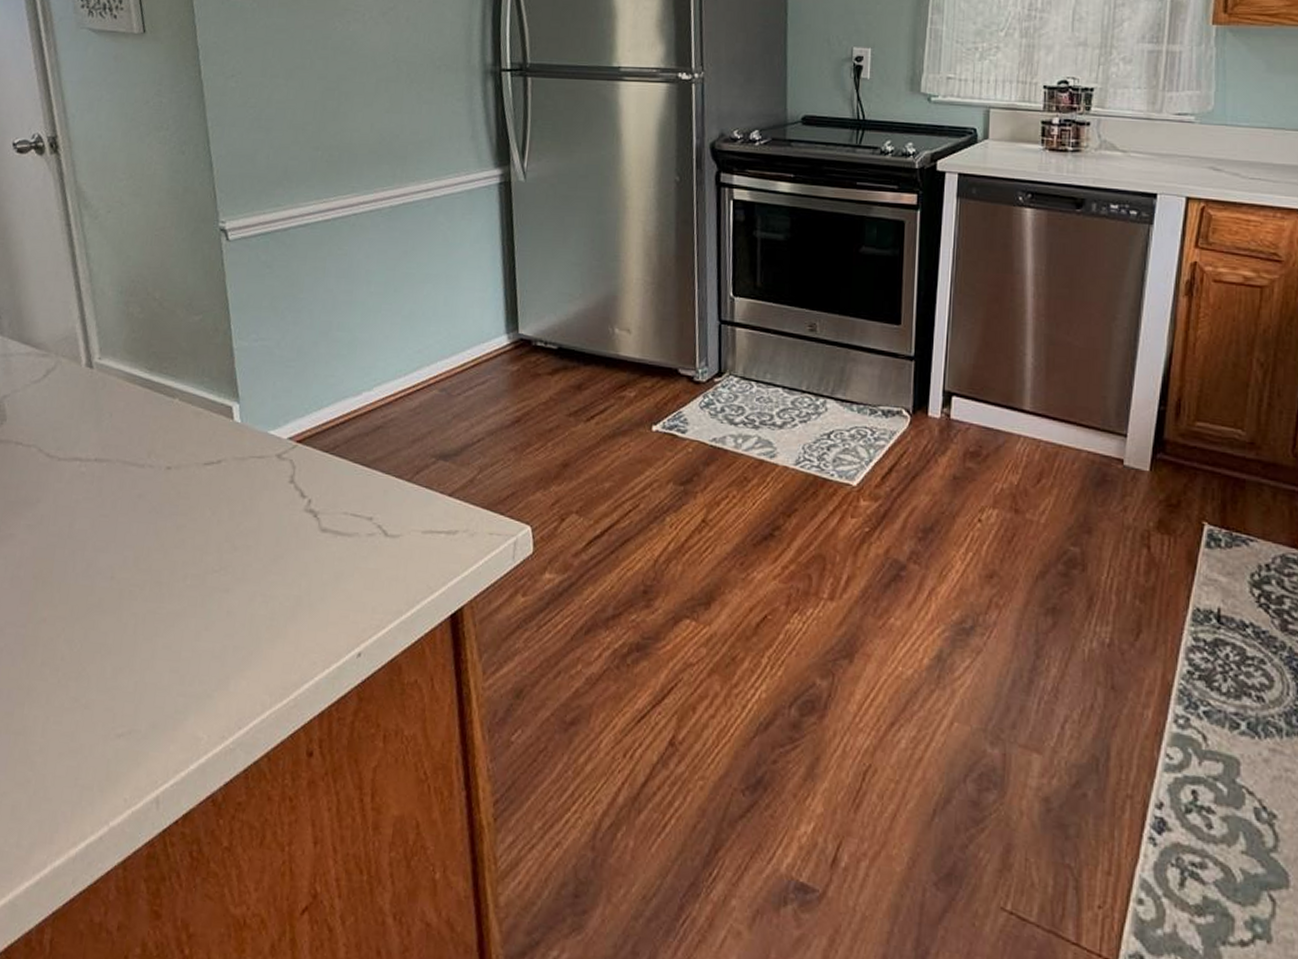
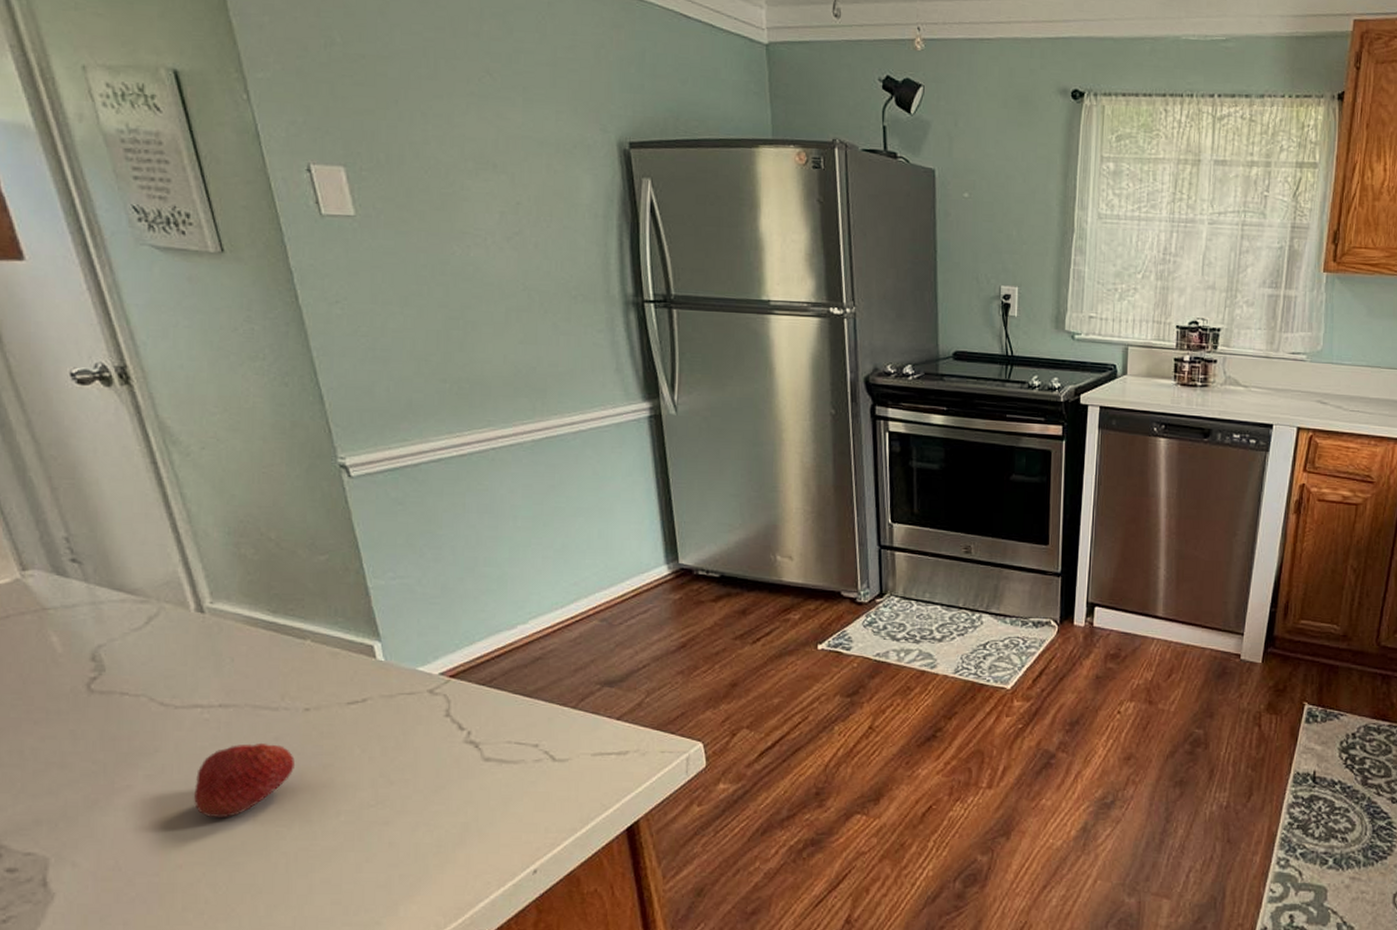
fruit: none [63,499,153,574] -> present [193,742,295,818]

